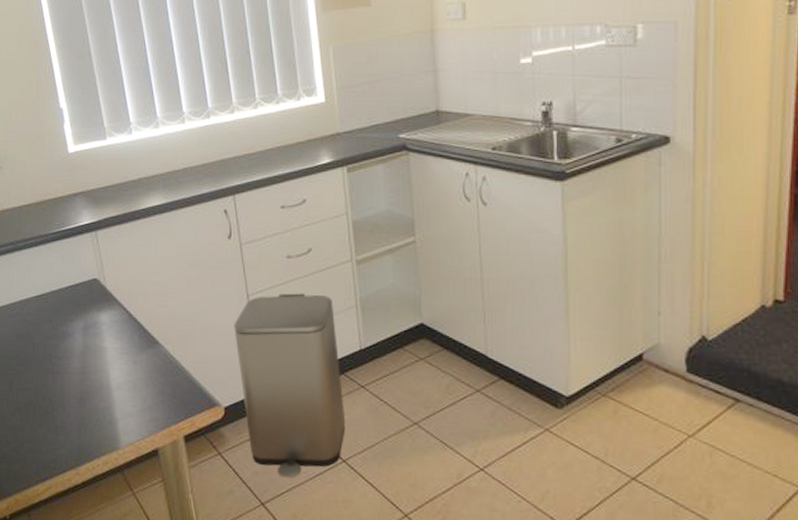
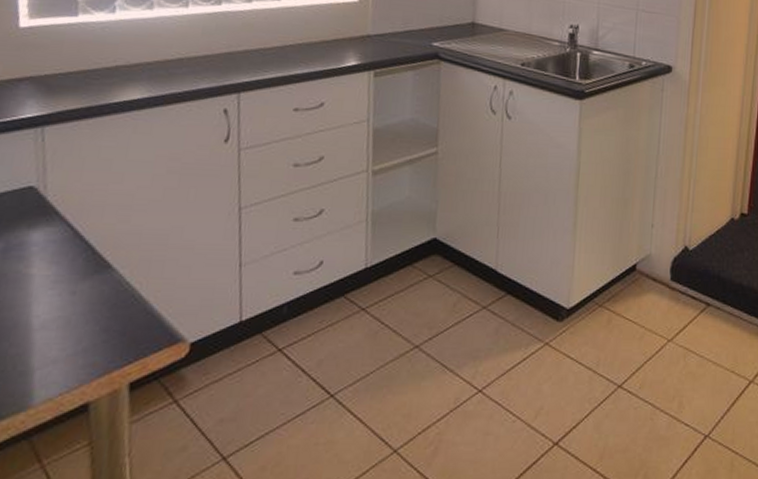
pedal bin: present [234,293,346,477] -> none [216,206,341,421]

